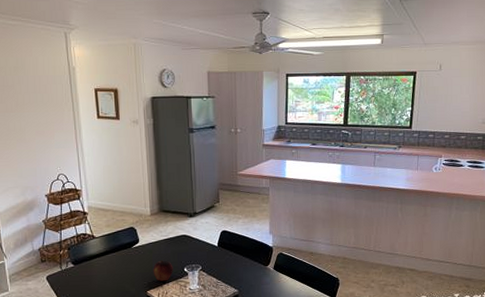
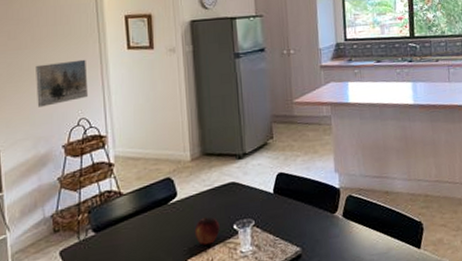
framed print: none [21,124,65,162] -> present [36,59,88,107]

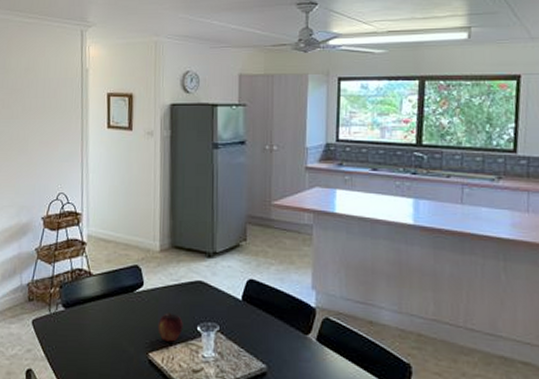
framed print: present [36,59,88,107] -> none [22,134,69,177]

